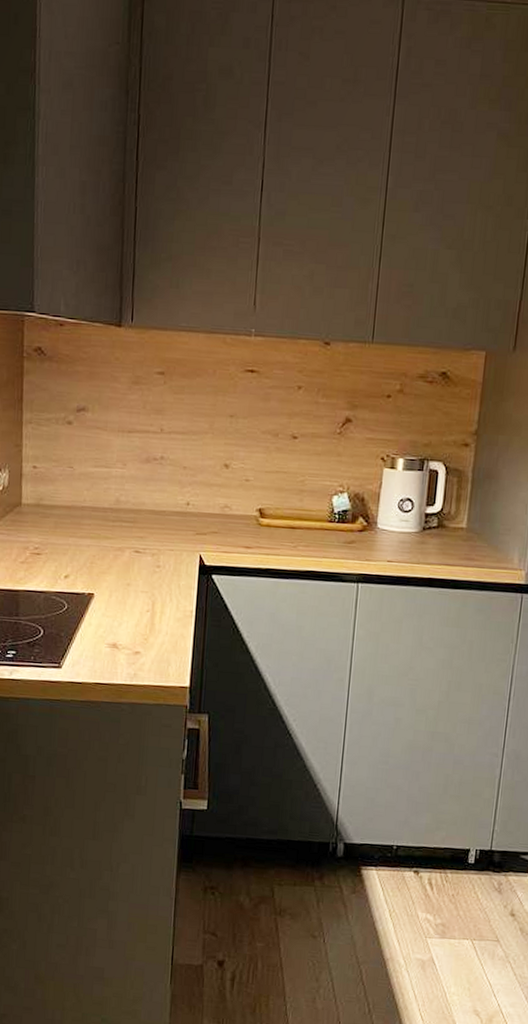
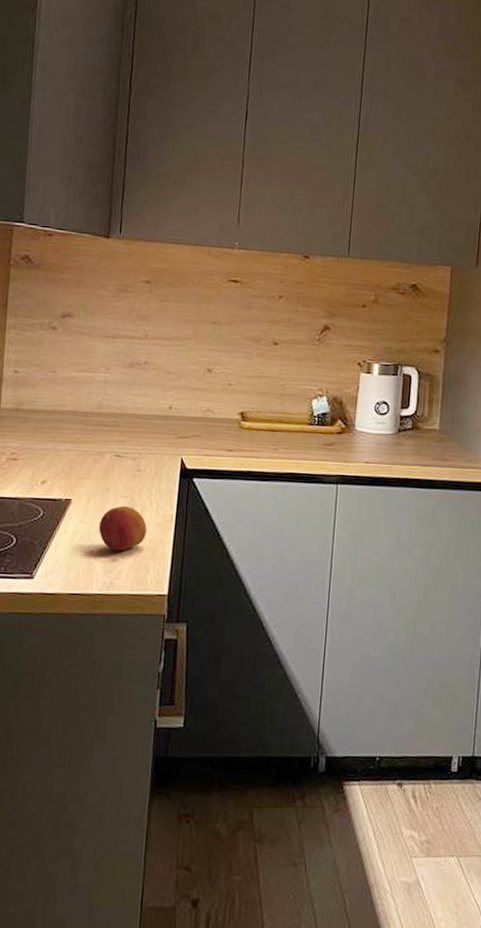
fruit: none [121,600,168,645] -> present [99,505,147,551]

